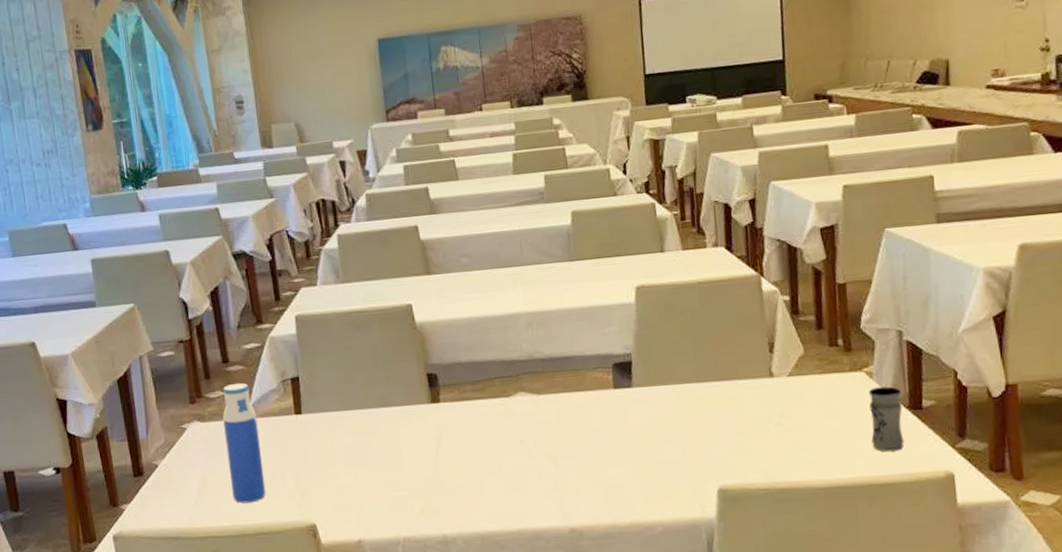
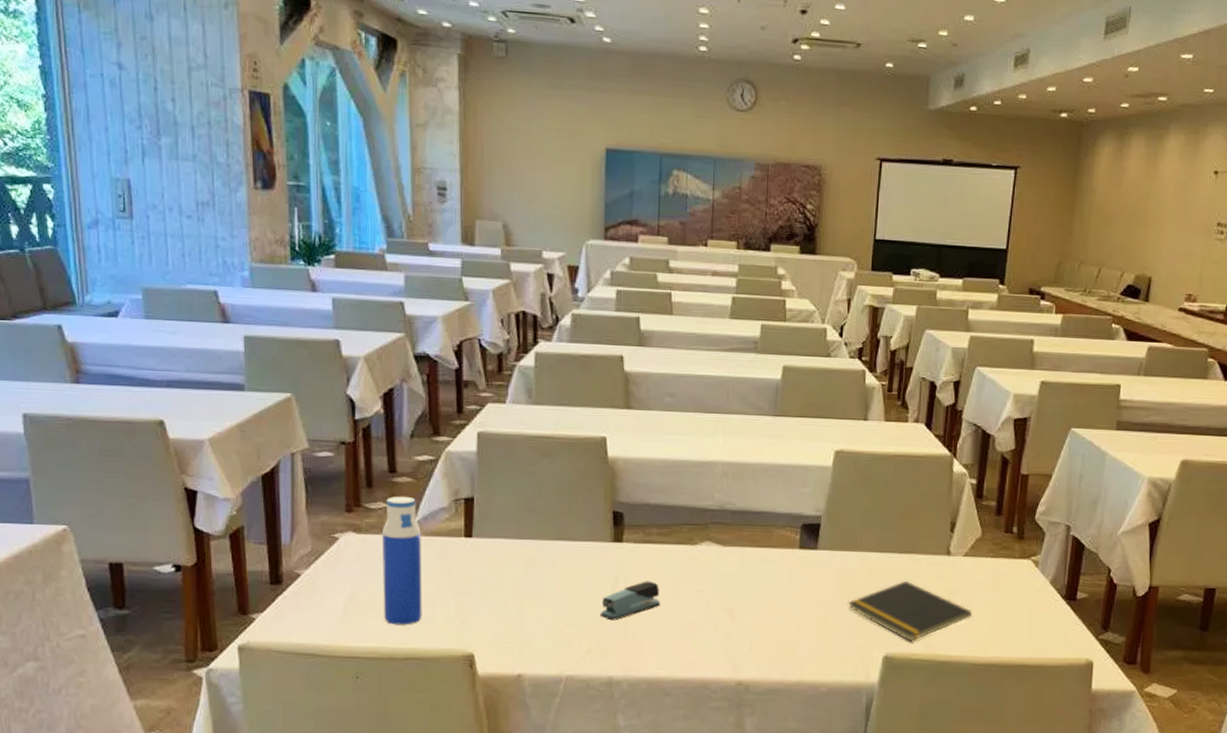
stapler: none [427,437,483,480] -> present [600,581,660,621]
notepad: none [672,408,808,471] -> present [848,580,972,642]
jar: present [868,386,904,452] -> none [1027,576,1061,637]

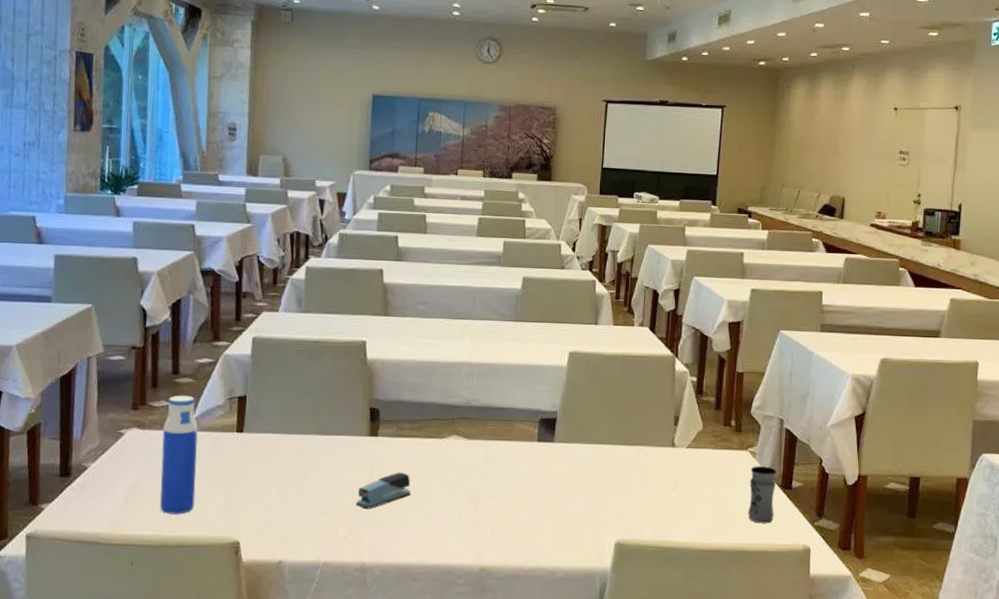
notepad: present [848,580,972,642] -> none [582,470,696,529]
jar: none [1027,576,1061,637] -> present [748,466,777,524]

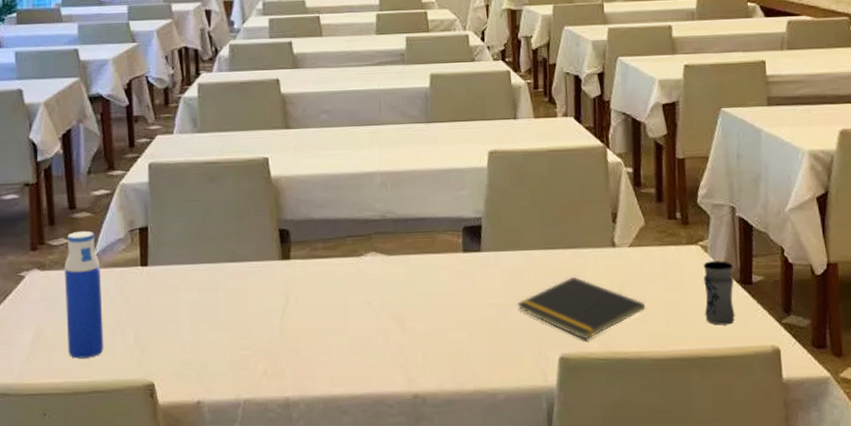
stapler: present [355,472,411,510] -> none [273,296,331,339]
notepad: none [582,470,696,529] -> present [517,276,646,340]

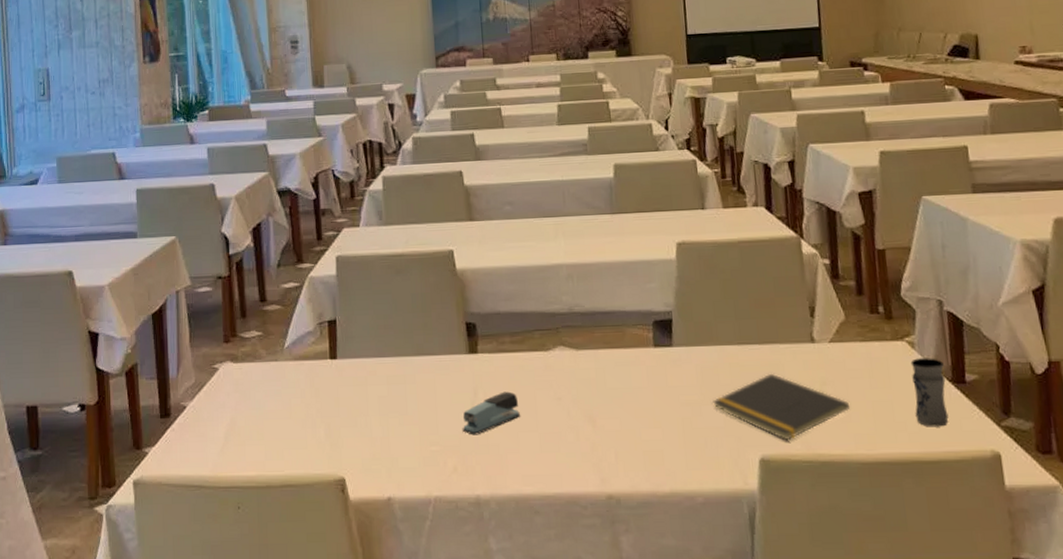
water bottle: present [65,230,104,359] -> none [256,323,295,452]
stapler: none [273,296,331,339] -> present [462,391,520,435]

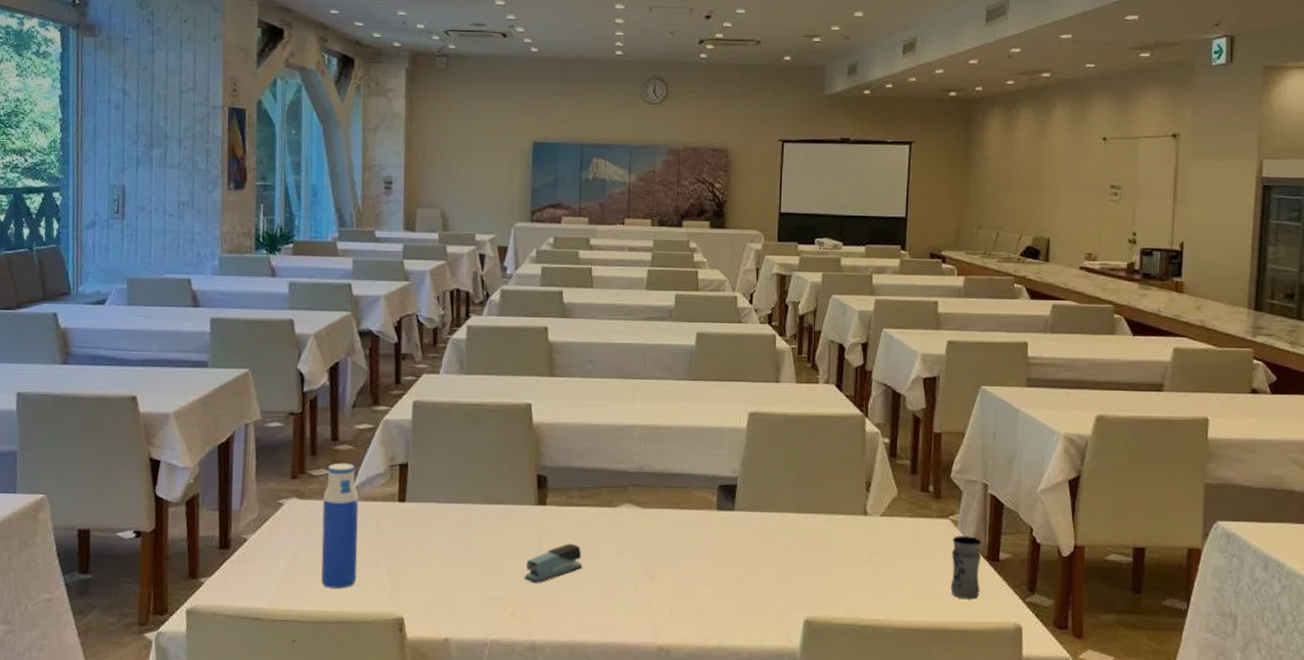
water bottle: none [256,323,295,452] -> present [321,463,359,589]
notepad: present [713,373,850,441] -> none [767,541,893,605]

